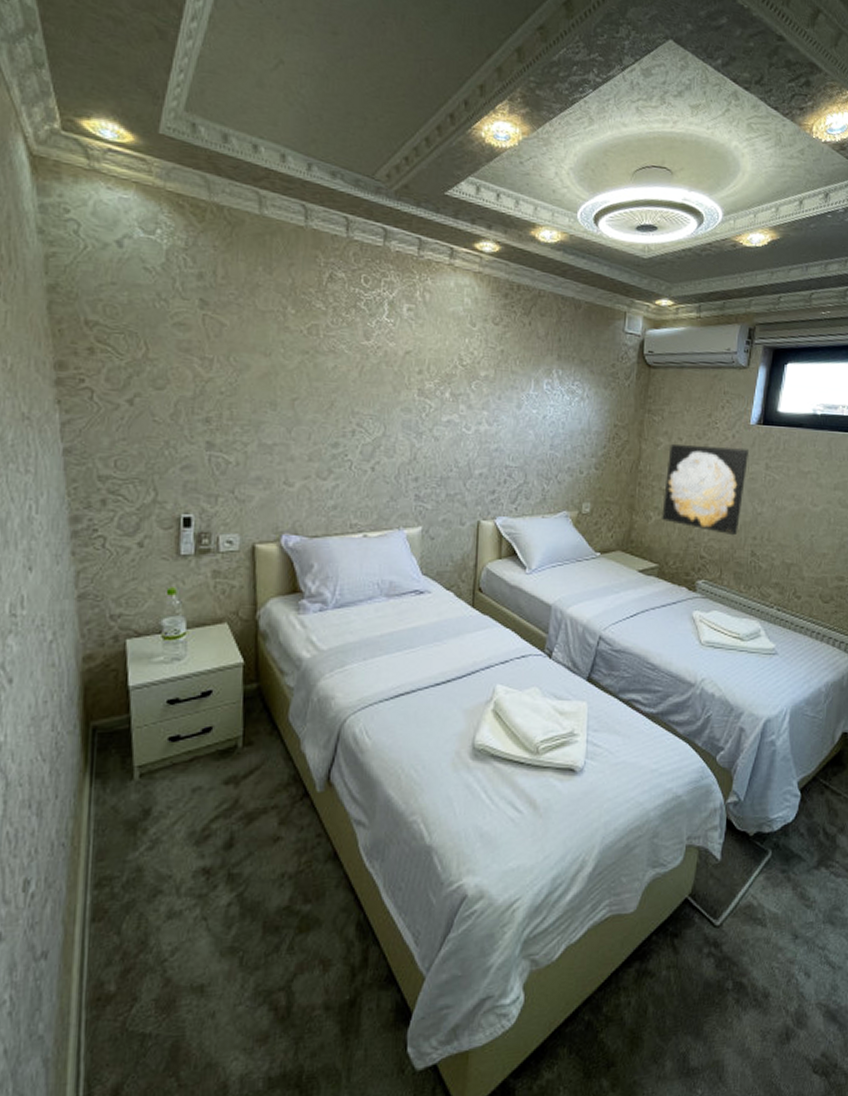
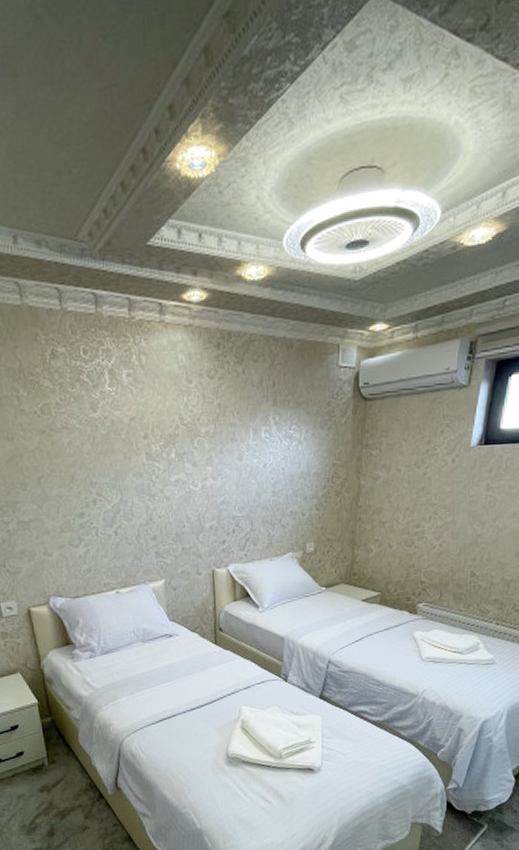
wall art: present [662,444,748,536] -> none [383,471,469,560]

